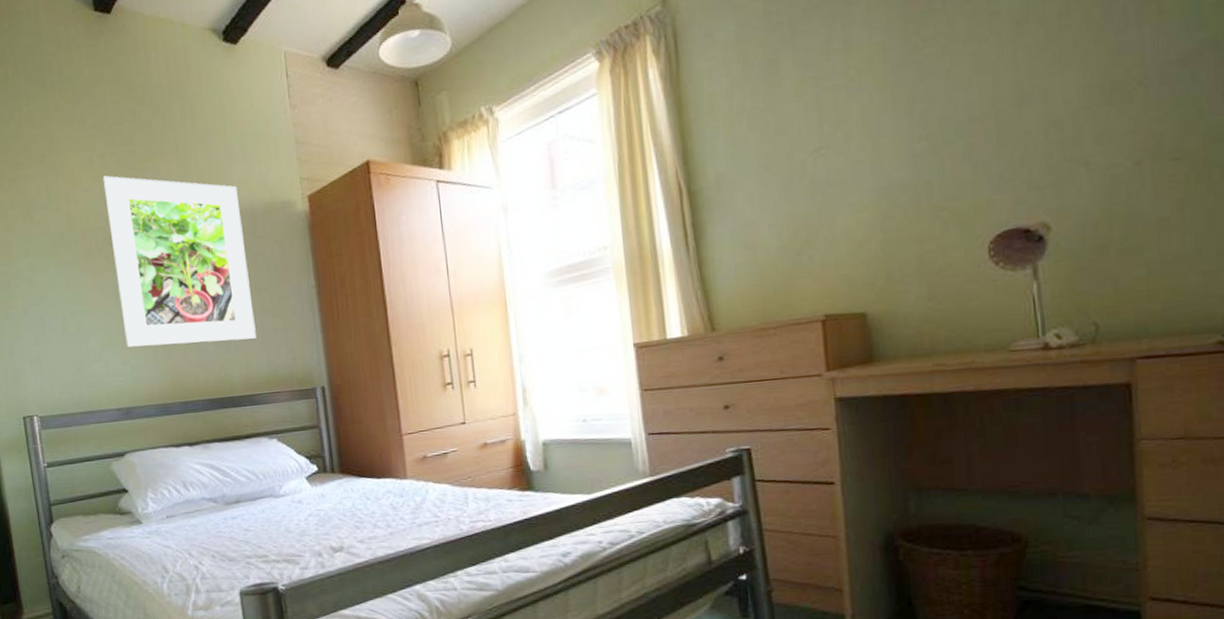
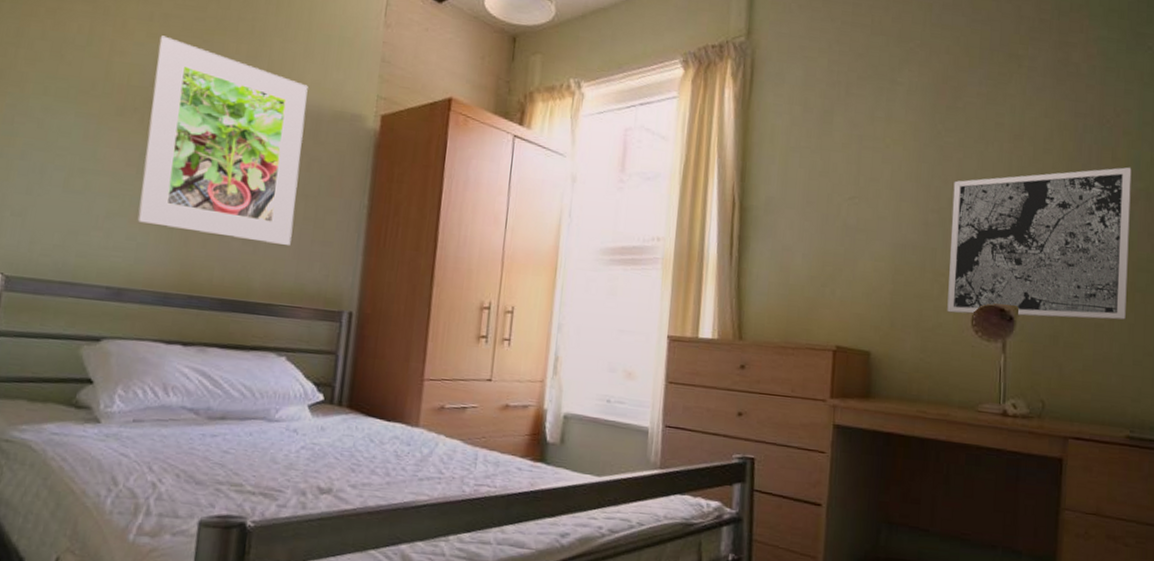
wall art: none [942,15,1201,249] -> present [947,167,1132,320]

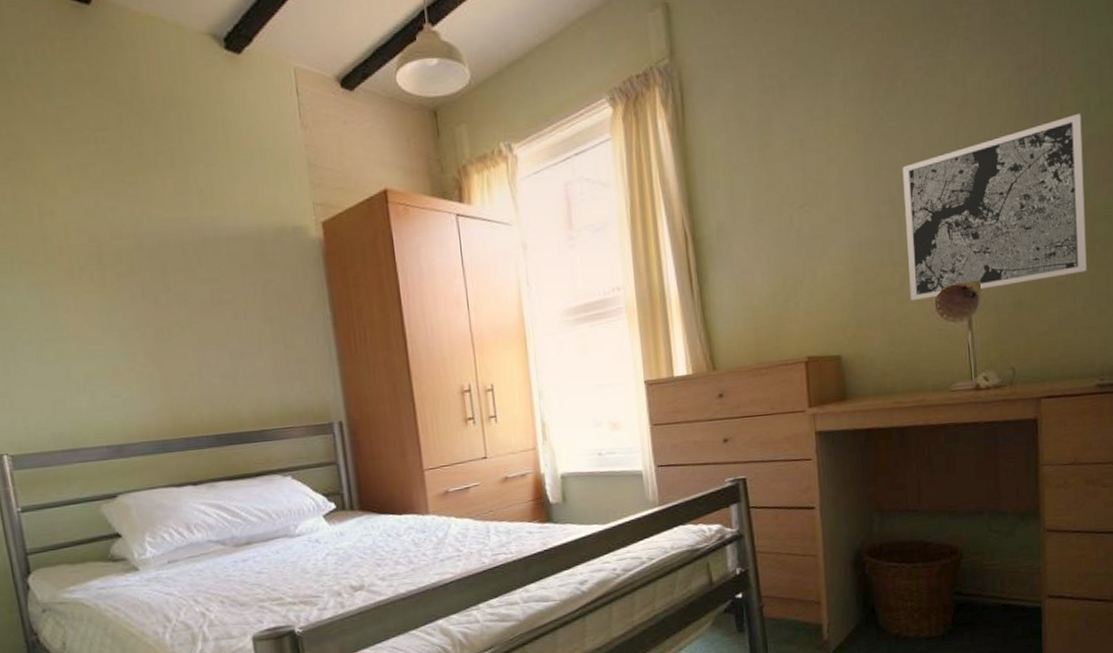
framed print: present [137,35,308,246] -> none [84,186,267,379]

